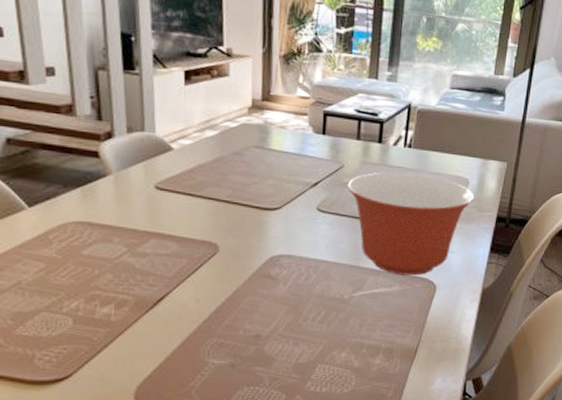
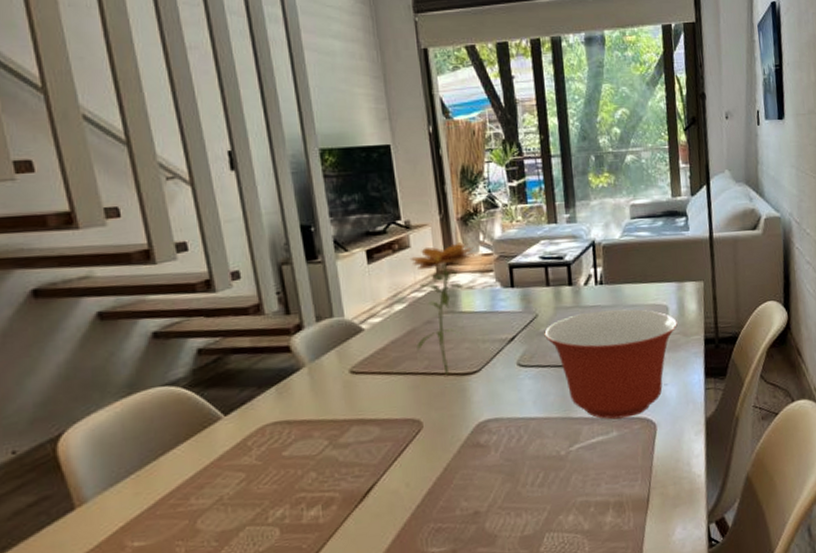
flower: none [223,78,292,208] -> present [409,242,474,376]

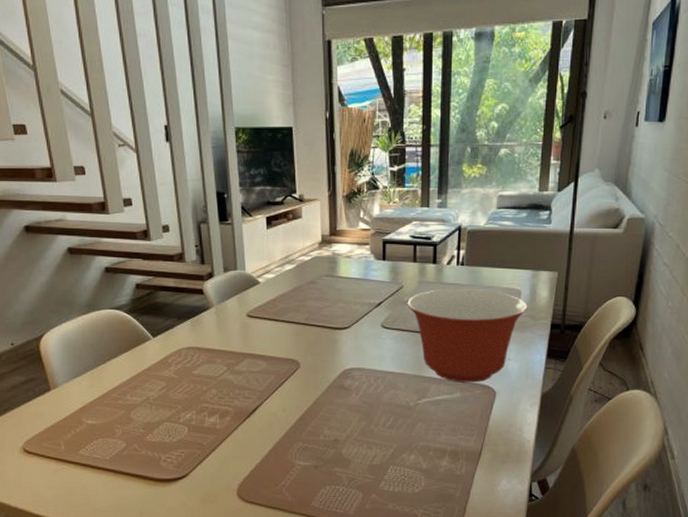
flower: present [409,242,474,376] -> none [300,217,354,328]

